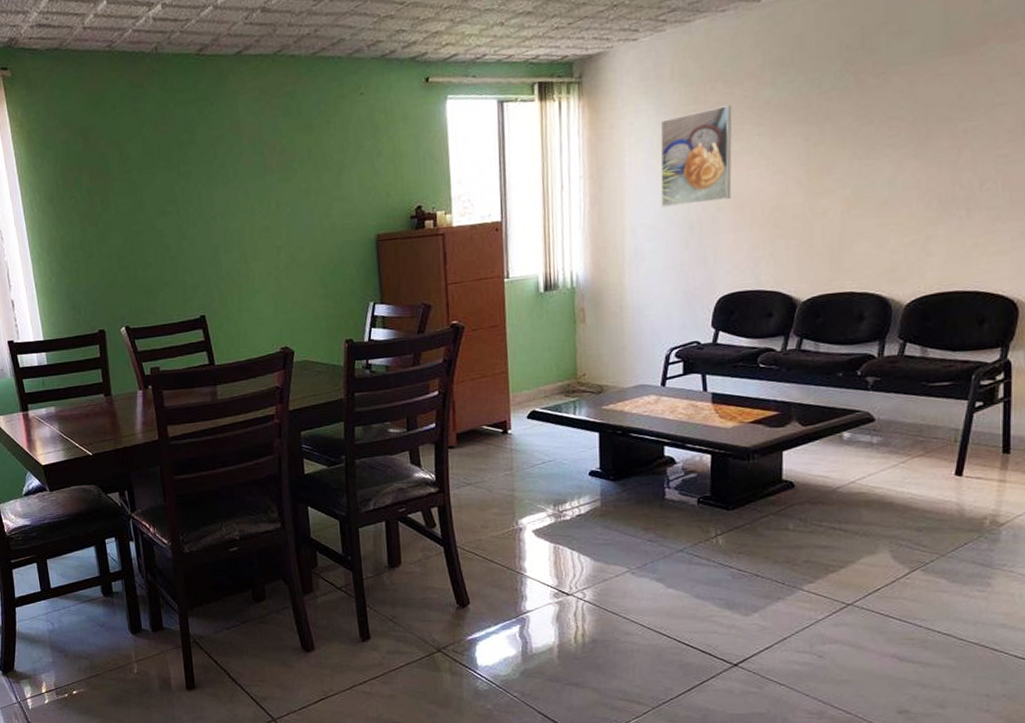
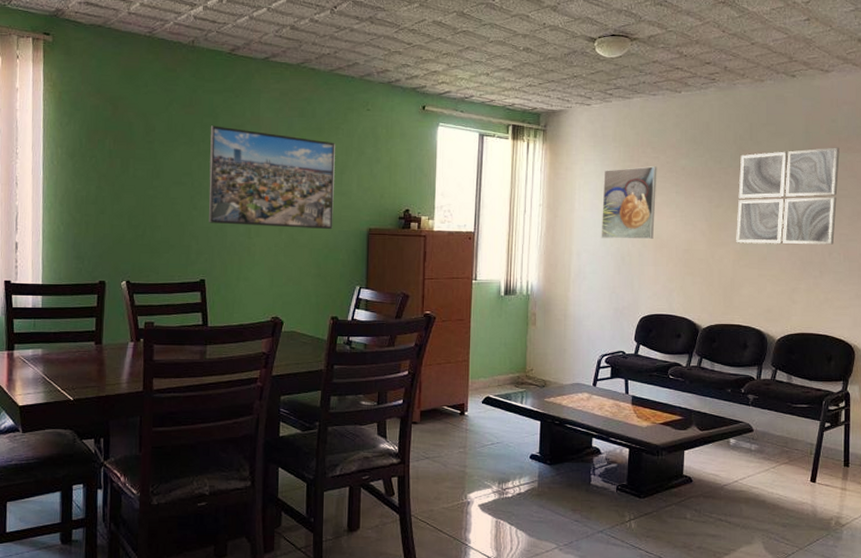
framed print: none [189,139,336,253] -> present [208,125,335,230]
wall art: none [844,36,996,189] -> present [736,147,840,245]

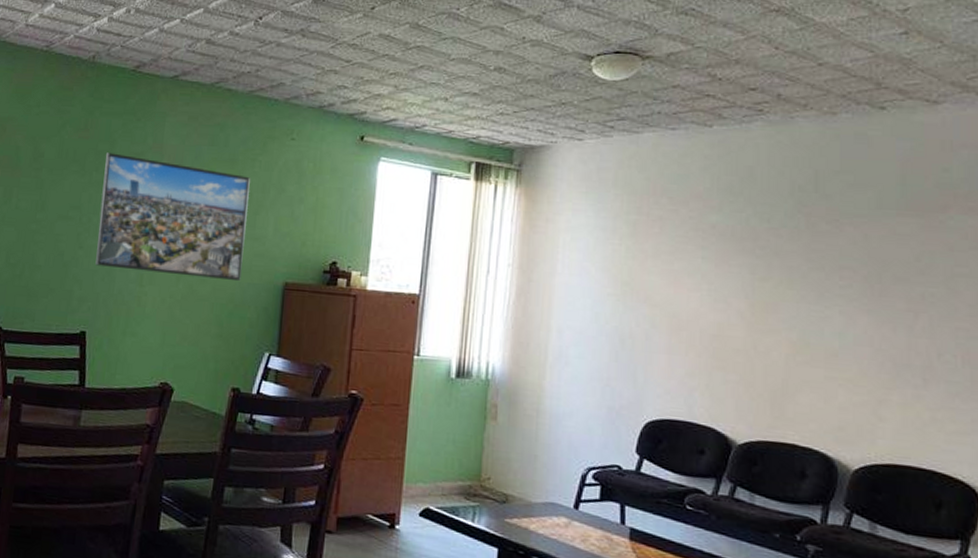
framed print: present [601,166,657,240] -> none [591,221,676,319]
wall art: present [736,147,840,245] -> none [791,206,955,343]

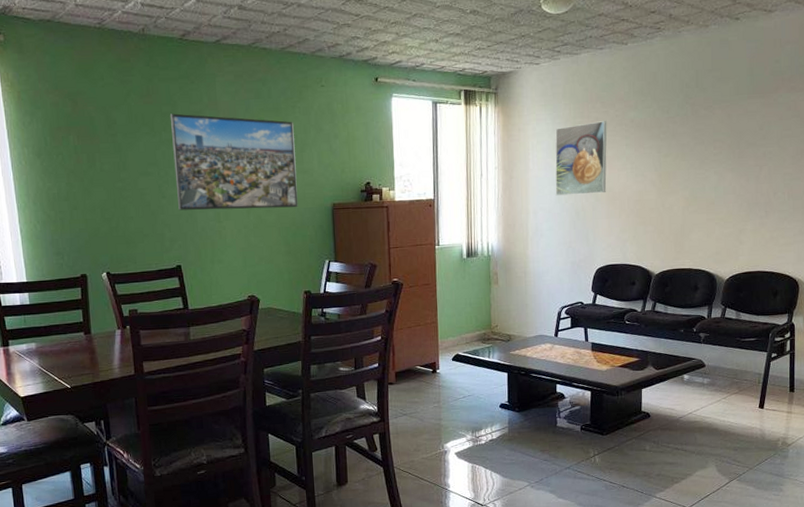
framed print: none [591,221,676,319] -> present [555,121,607,196]

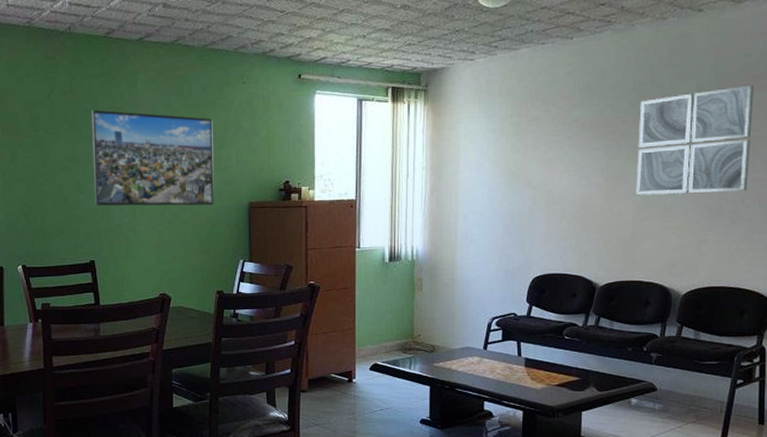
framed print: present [555,121,607,196] -> none [488,120,548,199]
wall art: none [685,87,783,190] -> present [636,84,754,196]

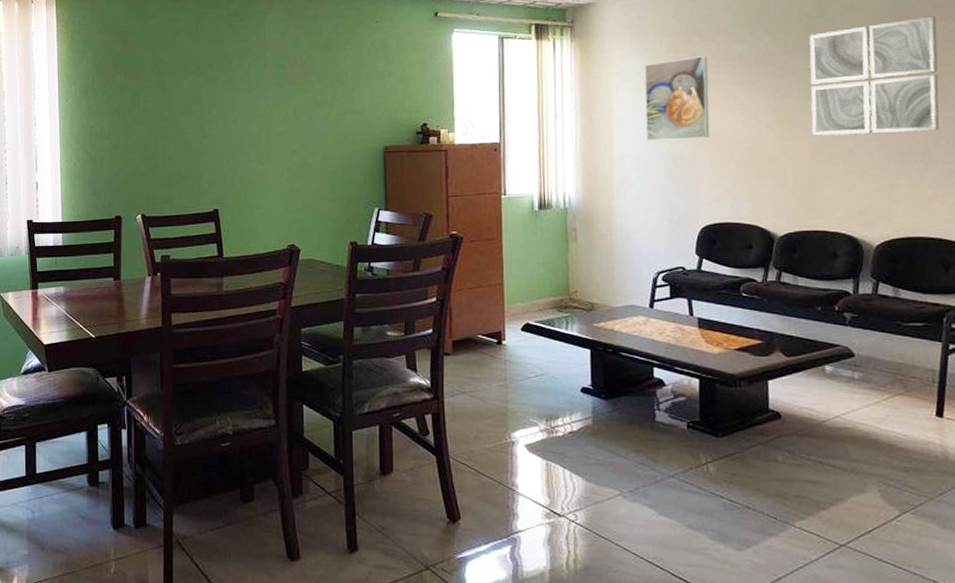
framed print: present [92,110,214,206] -> none [218,51,347,151]
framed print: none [488,120,548,199] -> present [644,56,710,141]

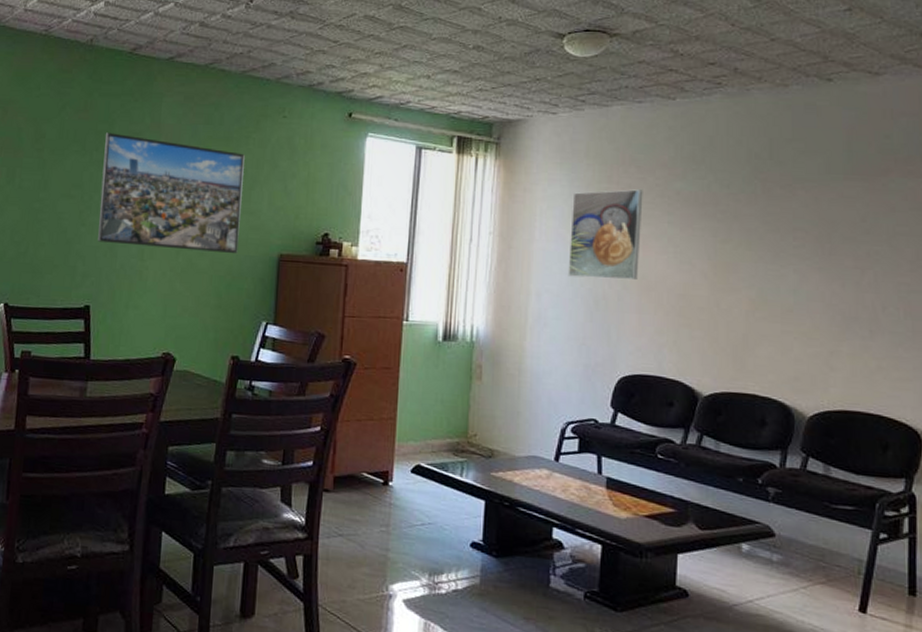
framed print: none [218,51,347,151] -> present [98,132,245,254]
wall art: present [809,15,940,136] -> none [750,170,896,297]

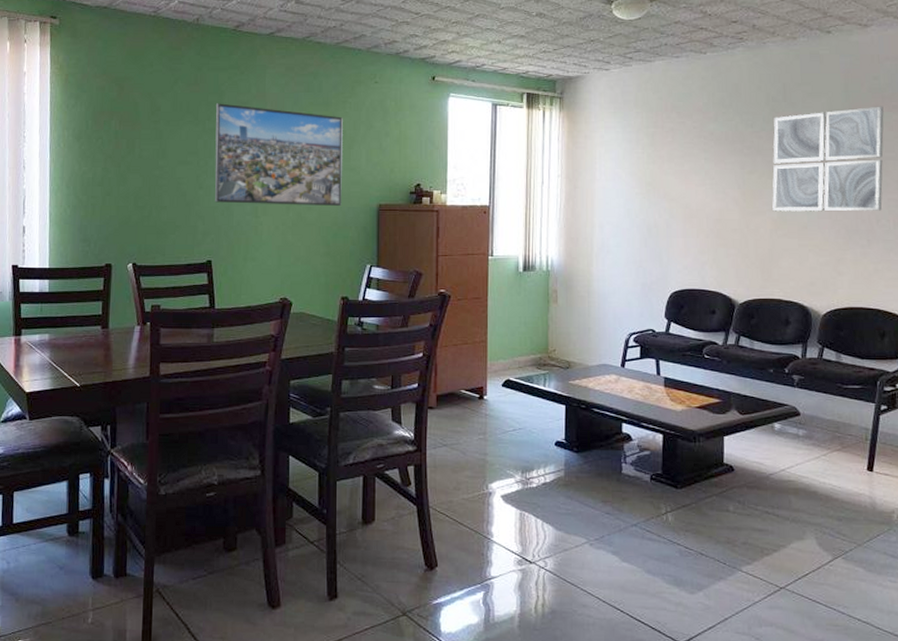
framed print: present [568,189,643,281] -> none [624,132,684,210]
wall art: none [750,170,896,297] -> present [772,106,884,212]

